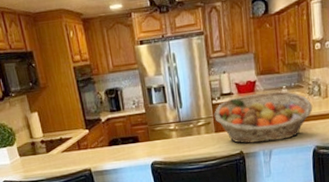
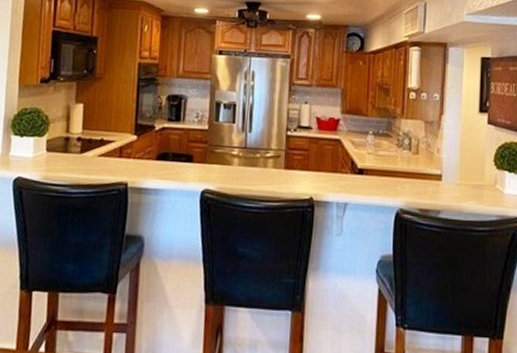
fruit basket: present [214,91,313,144] -> none [286,132,401,194]

